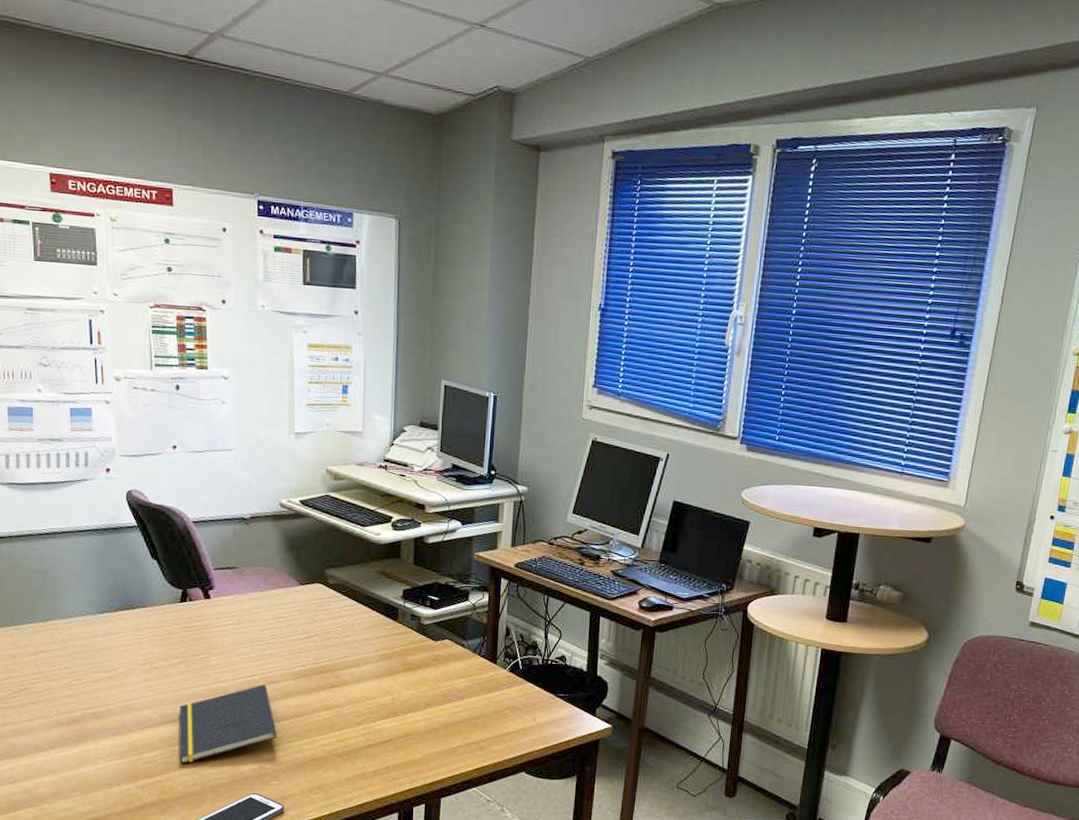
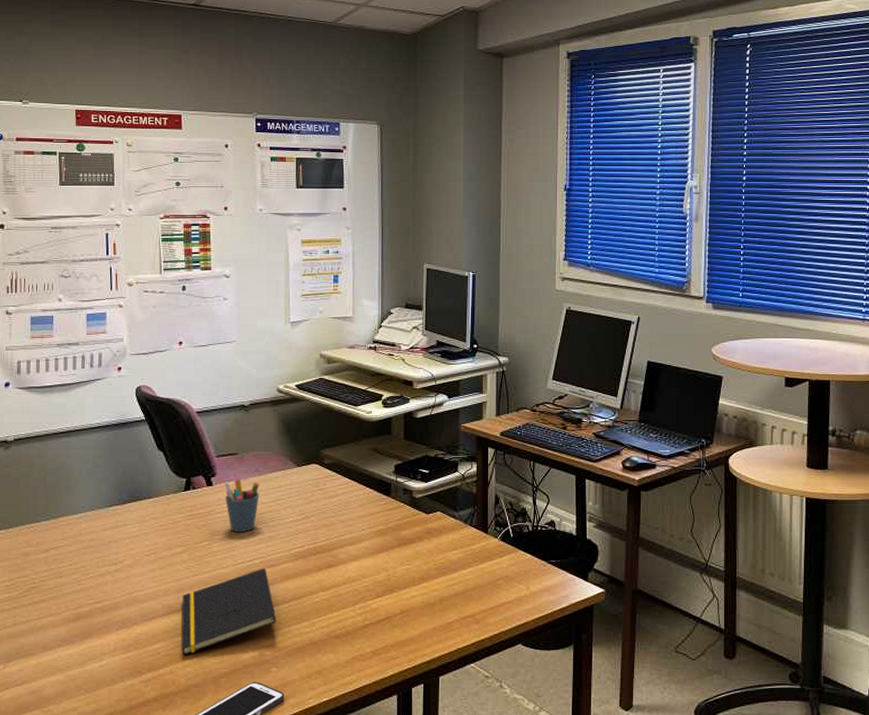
pen holder: none [223,594,260,647] -> present [225,479,260,532]

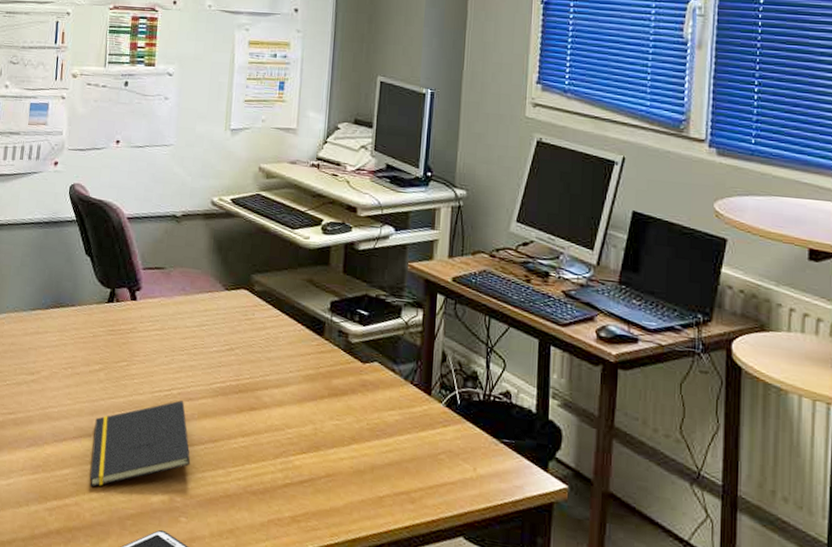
pen holder: present [225,479,260,532] -> none [148,296,185,357]

